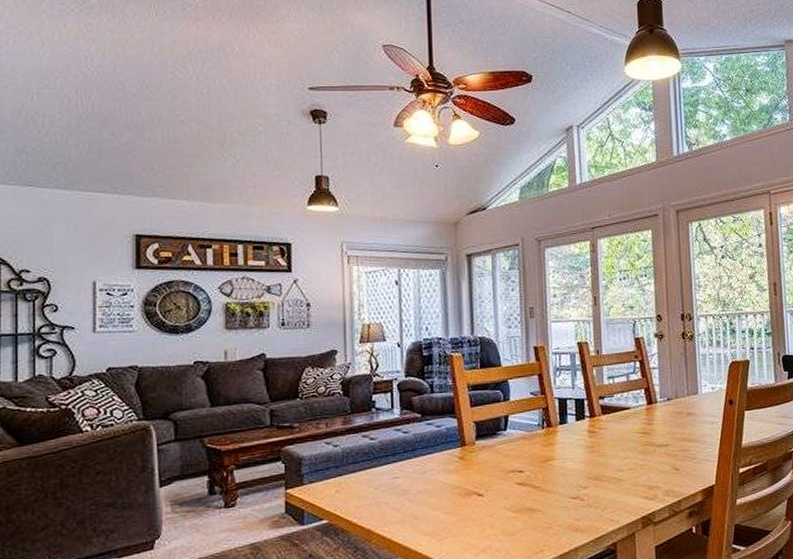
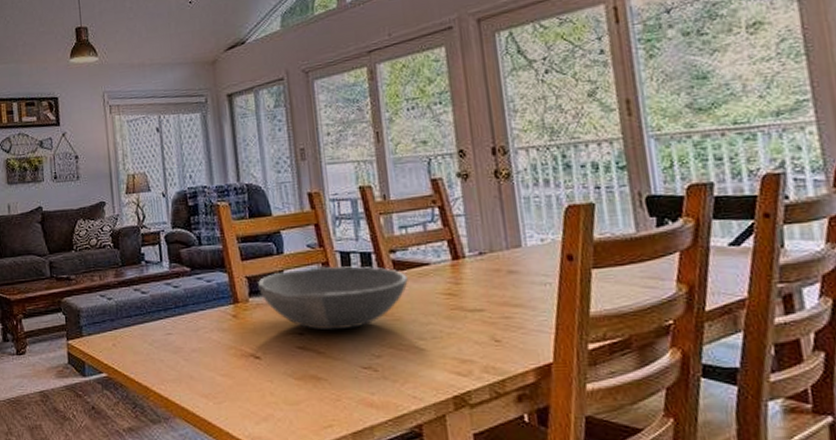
bowl: none [485,410,612,468] -> present [258,266,408,331]

